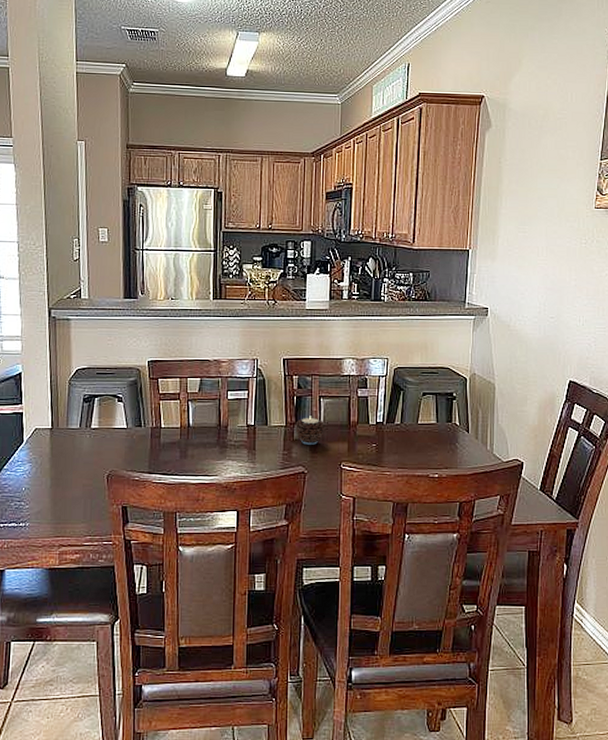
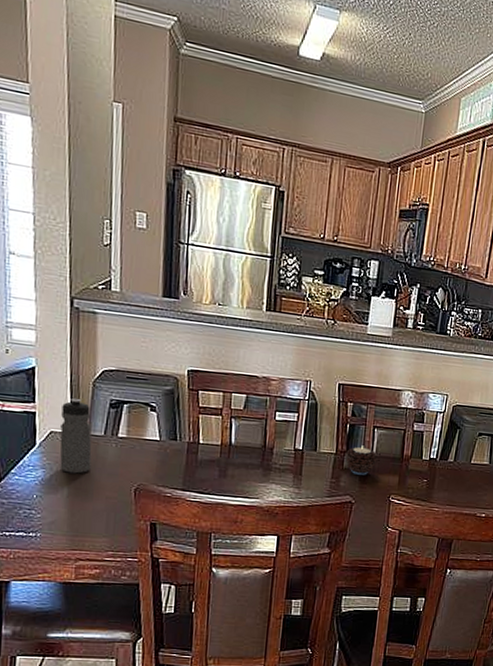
water bottle: none [43,396,70,465] -> present [59,398,92,474]

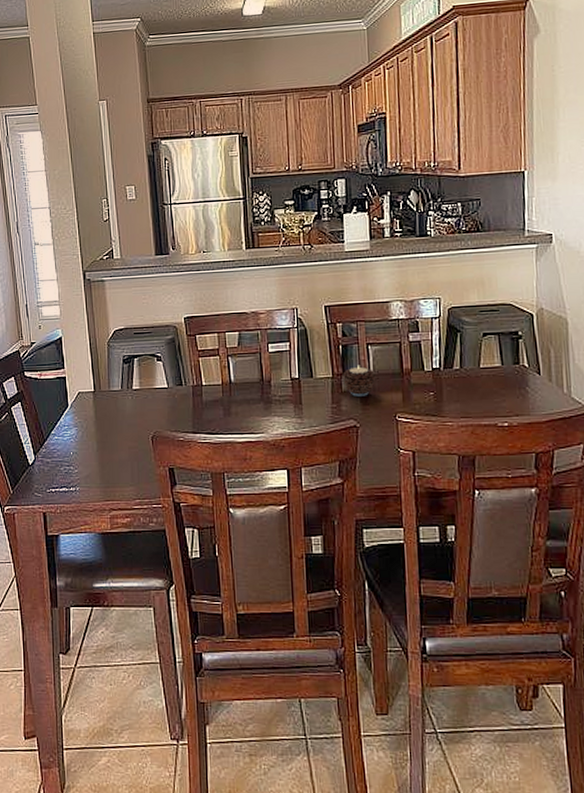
water bottle: present [59,398,92,474] -> none [85,359,113,429]

